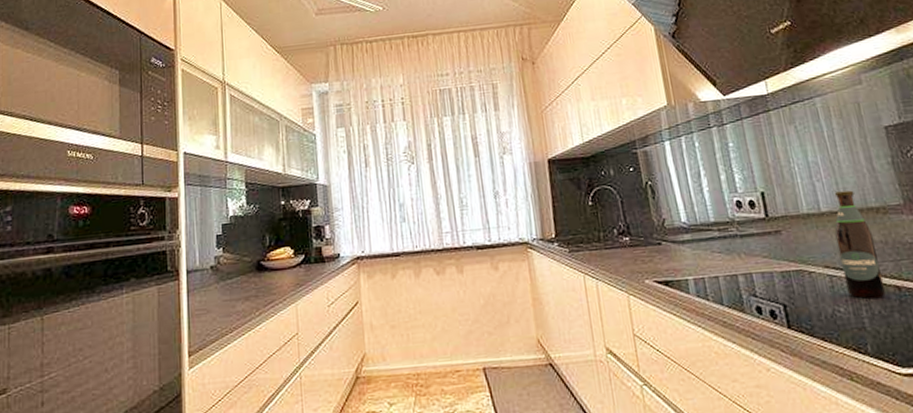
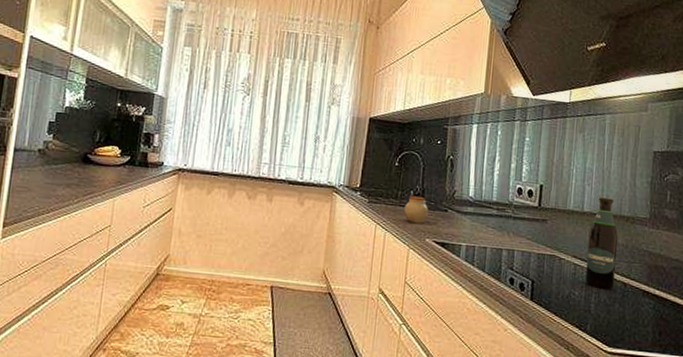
jar: none [611,233,641,265] -> present [404,195,429,223]

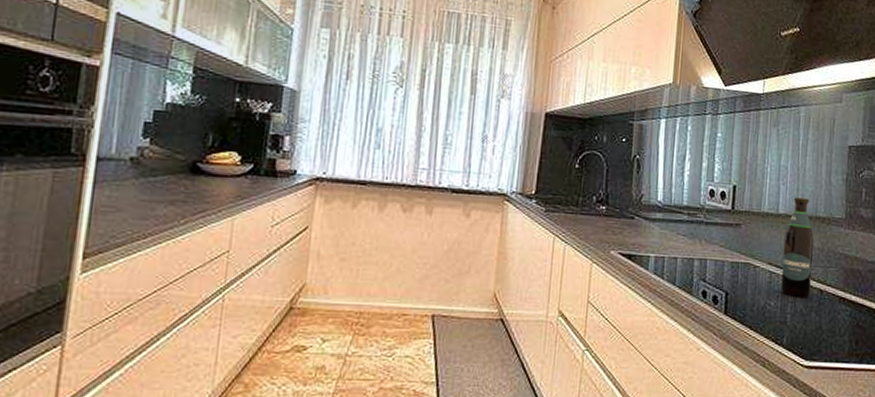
jar: present [404,195,429,223] -> none [586,201,614,233]

